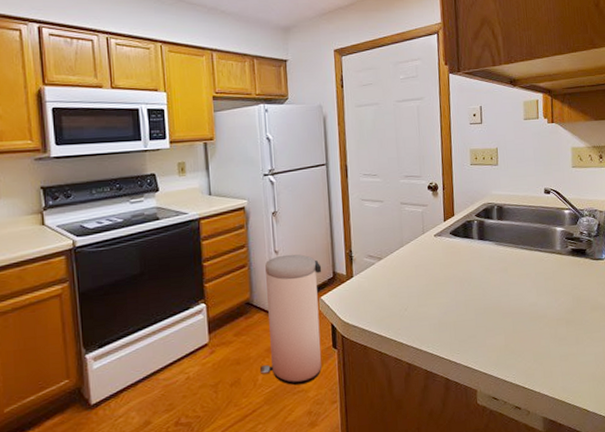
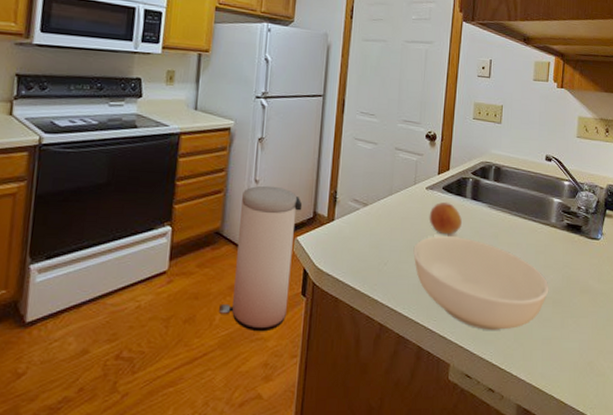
bowl: none [430,275,561,356] -> present [413,236,549,330]
fruit: none [440,245,472,276] -> present [429,201,462,235]

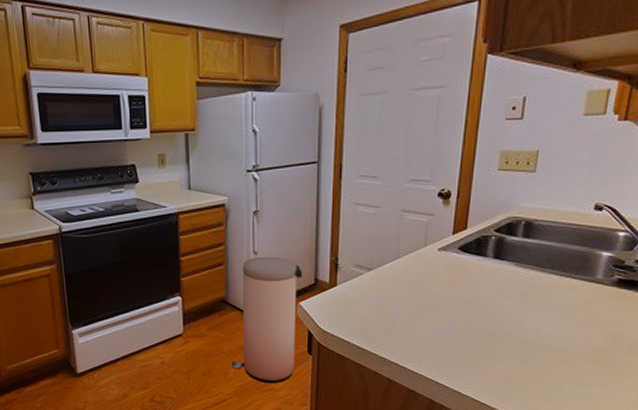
bowl: present [413,236,549,330] -> none [423,297,589,387]
fruit: present [429,201,462,235] -> none [441,262,481,296]

